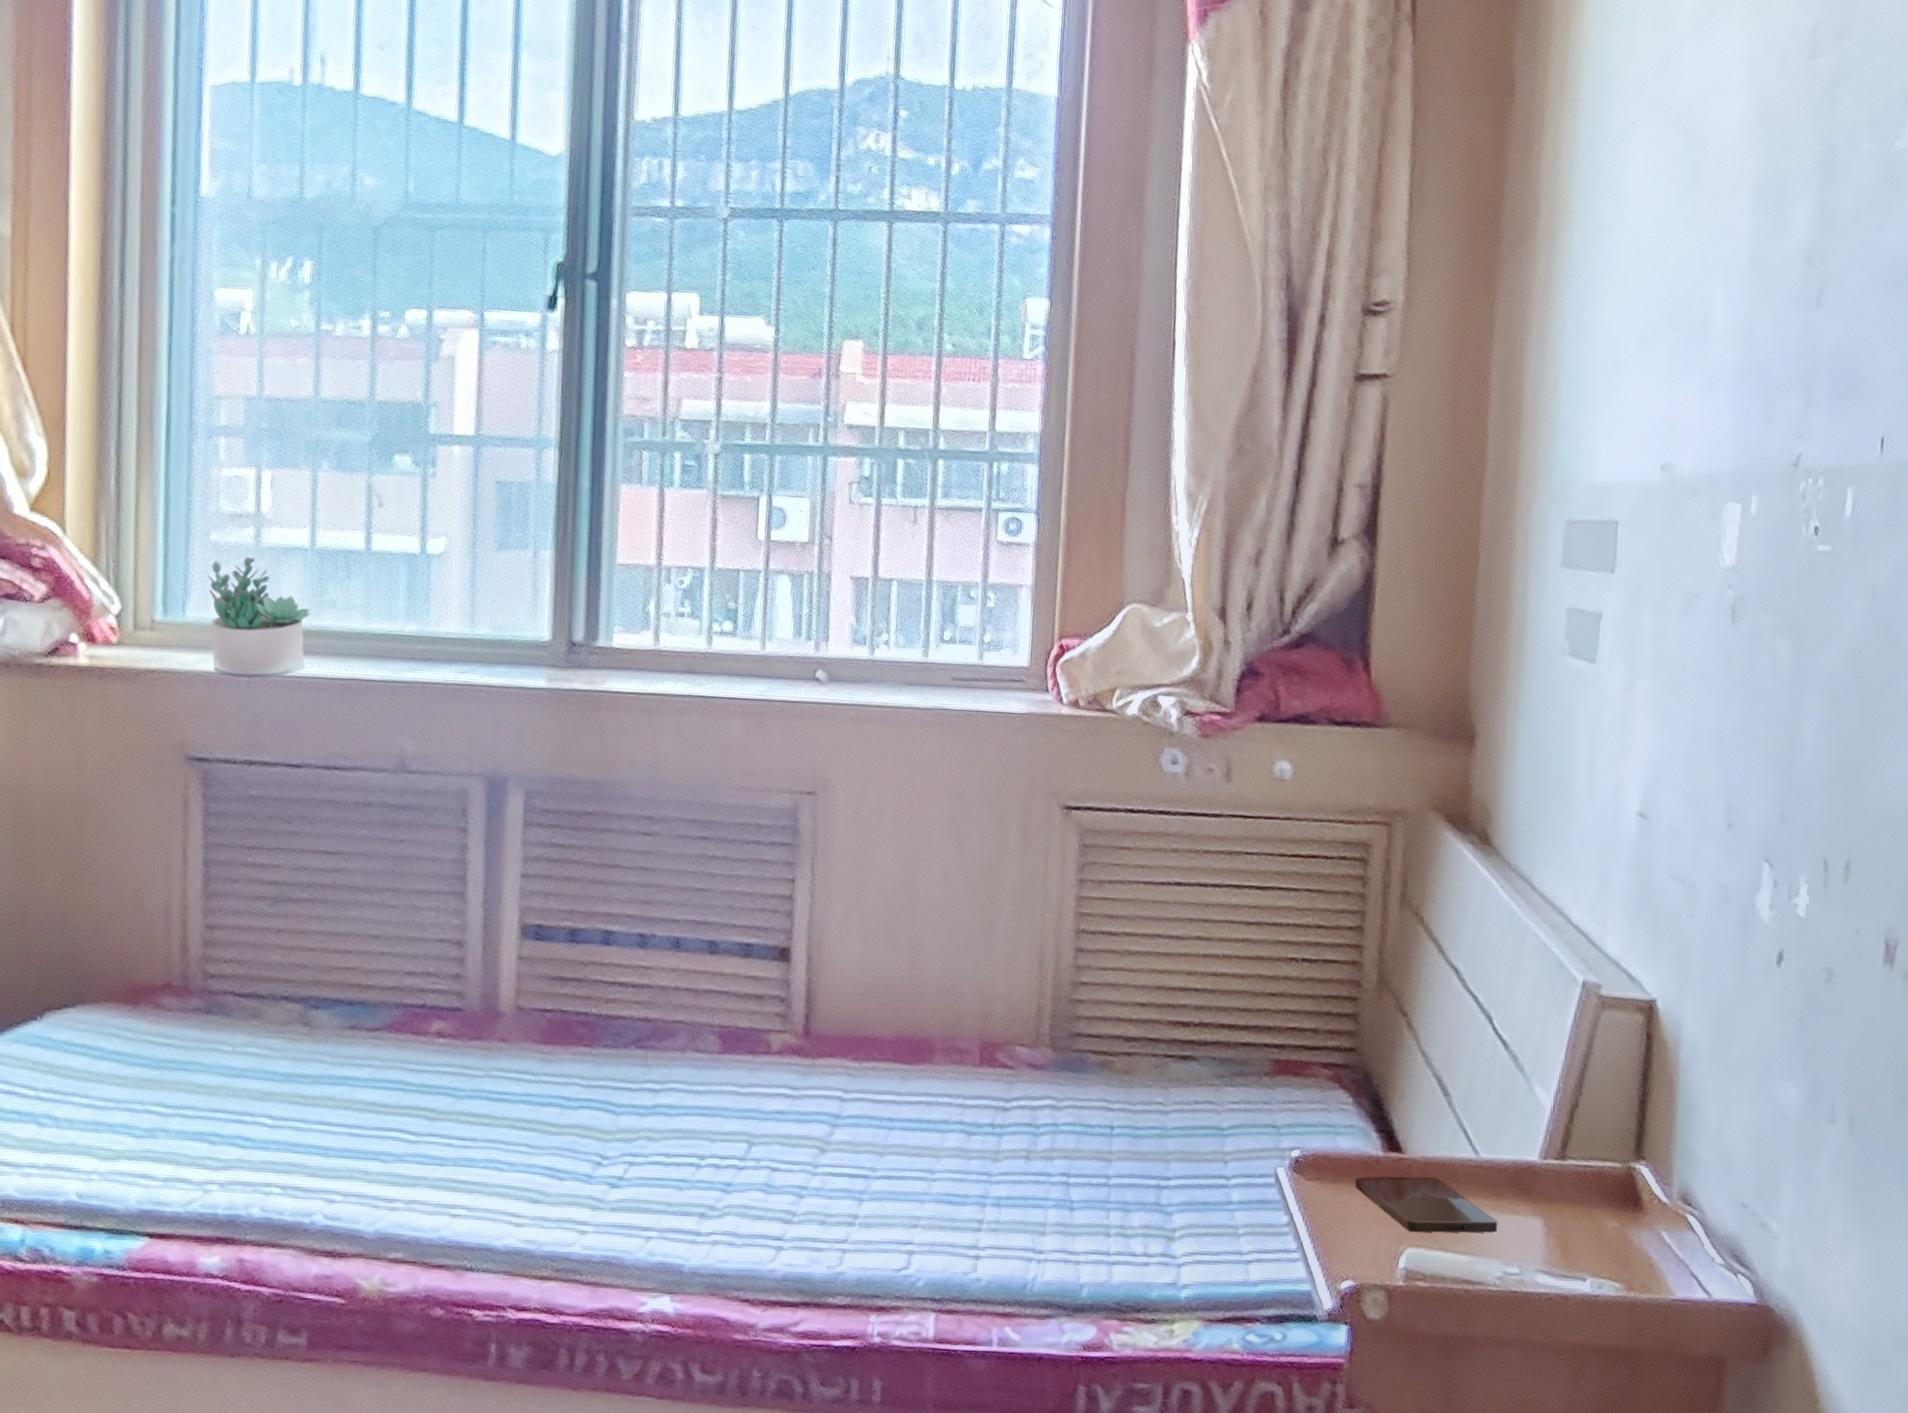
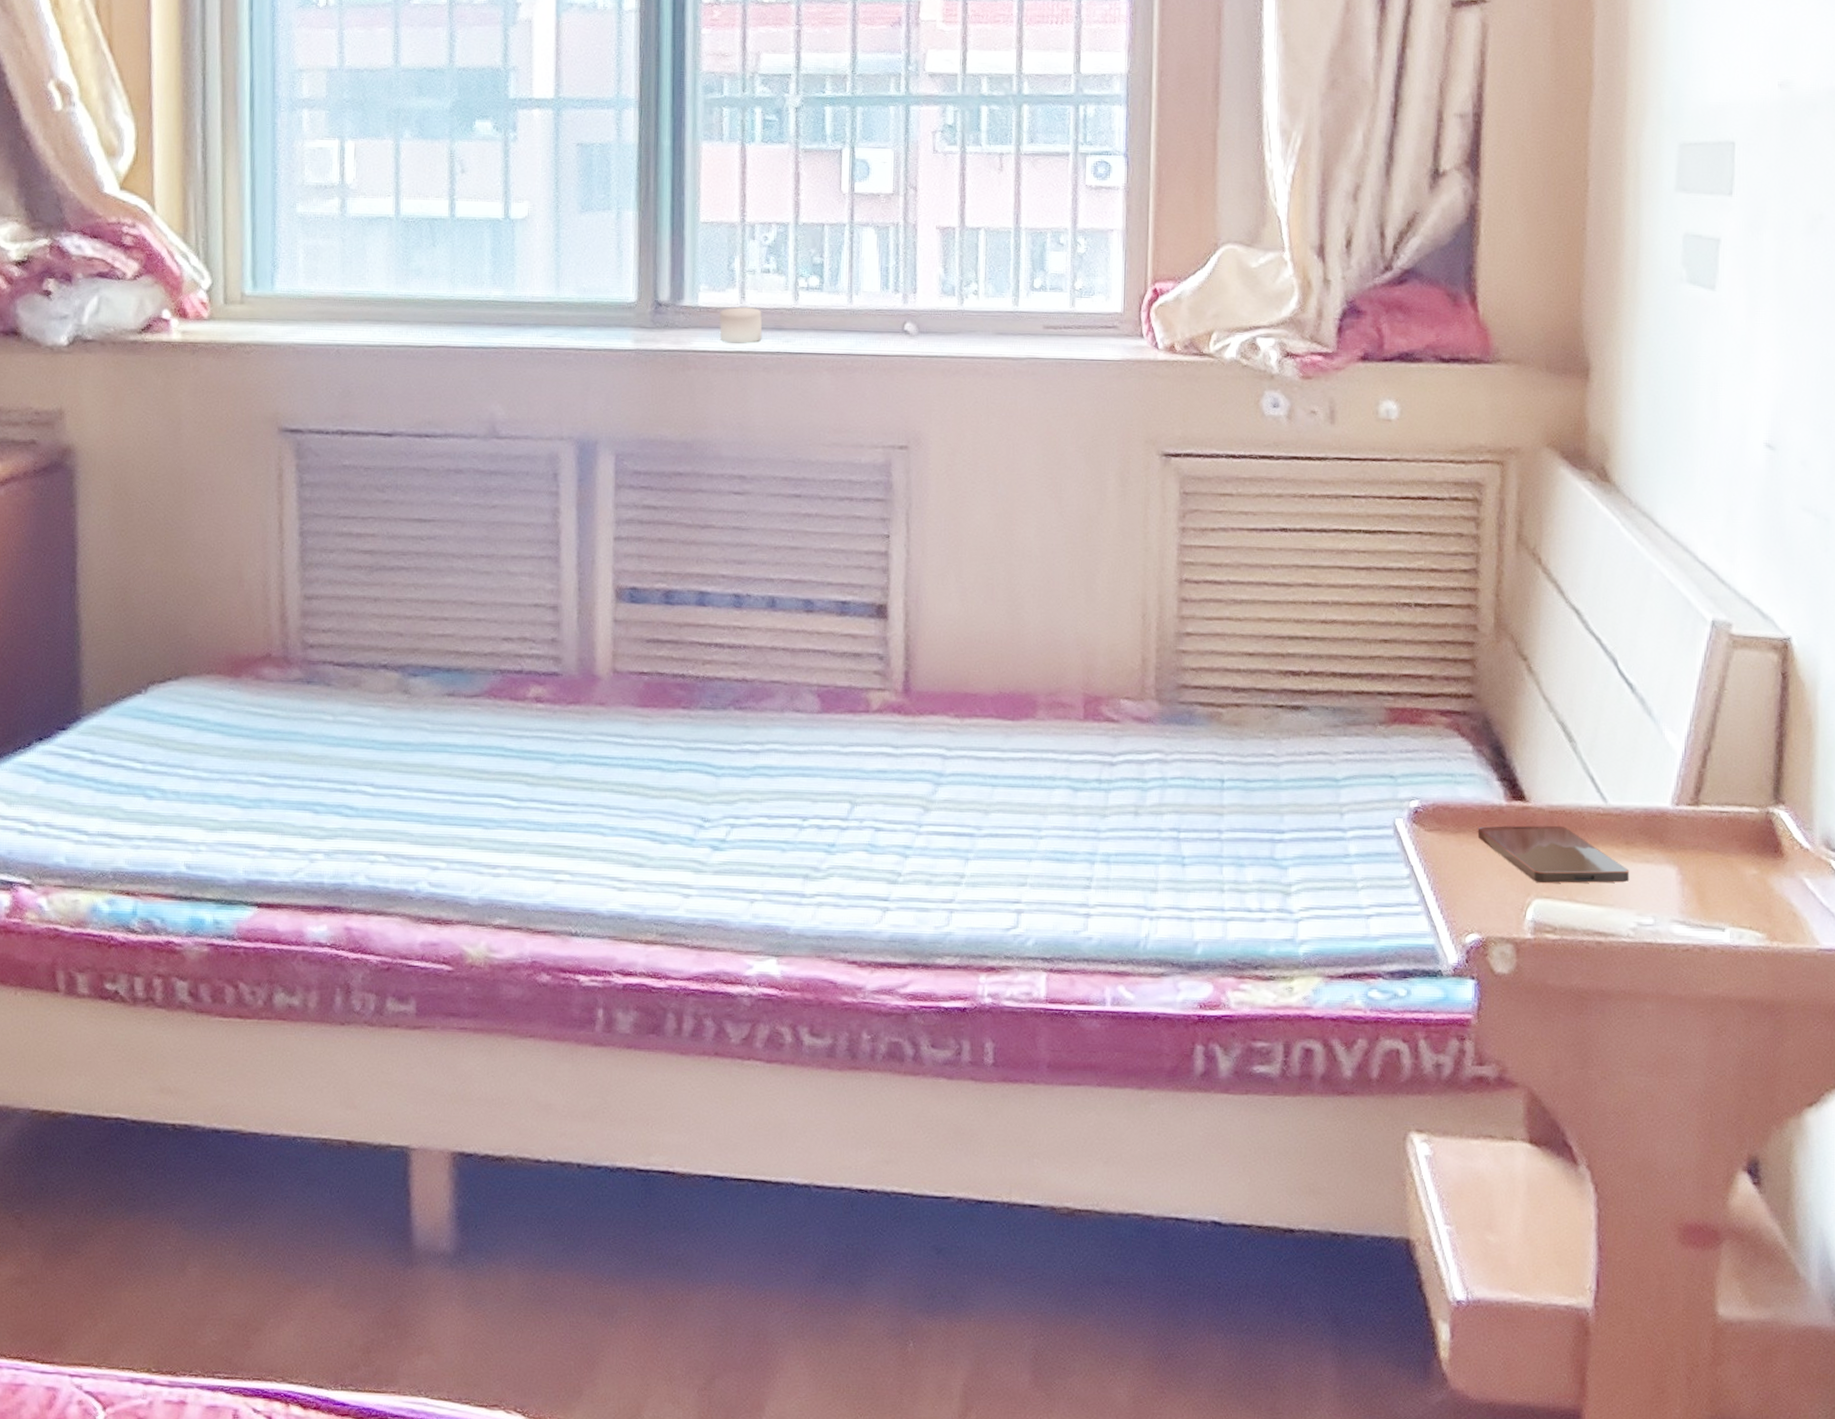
succulent plant: present [207,557,310,678] -> none [295,228,397,349]
candle: none [633,639,675,686] -> present [719,297,763,344]

